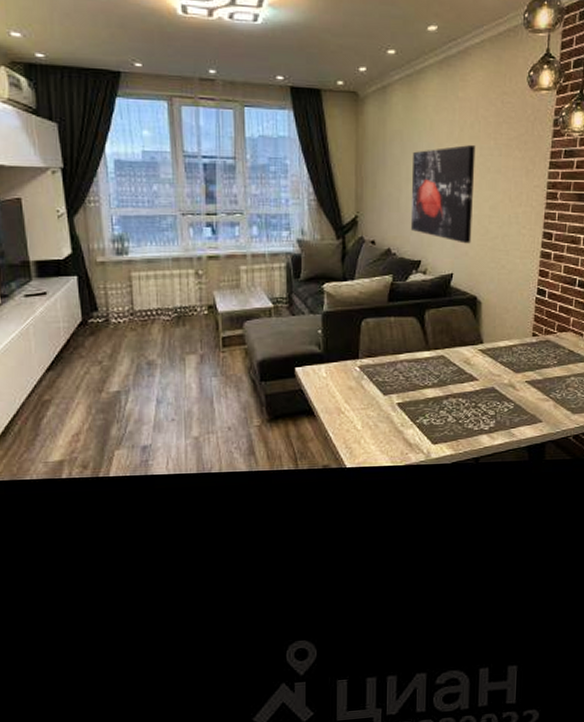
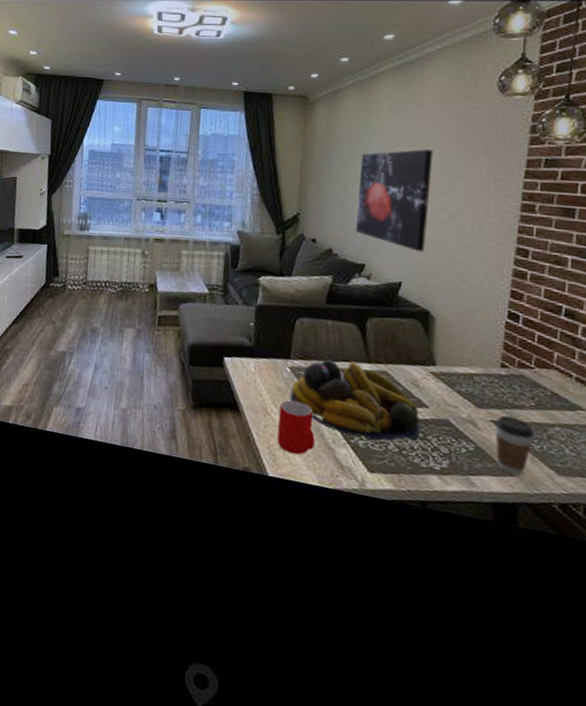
mug: none [352,396,386,444] -> present [277,400,315,455]
fruit bowl: none [361,351,472,416] -> present [290,359,420,441]
coffee cup: none [529,375,556,421] -> present [495,415,534,476]

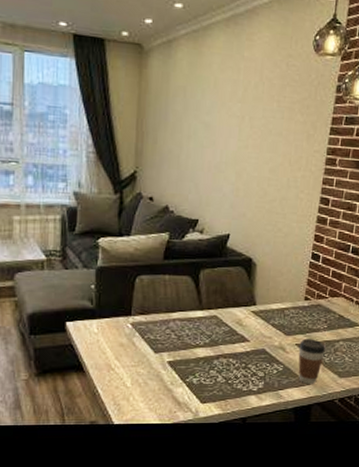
mug: present [277,400,315,455] -> none [121,354,156,401]
fruit bowl: present [290,359,420,441] -> none [132,311,243,376]
wall art: present [355,149,433,252] -> none [189,105,259,205]

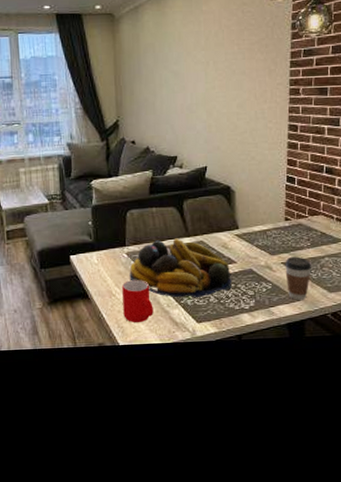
mug: none [121,354,156,401] -> present [122,280,154,323]
fruit bowl: none [132,311,243,376] -> present [129,238,232,297]

